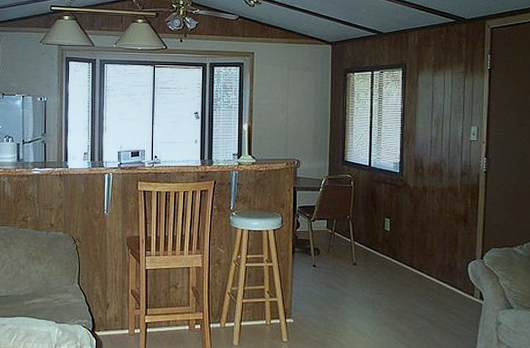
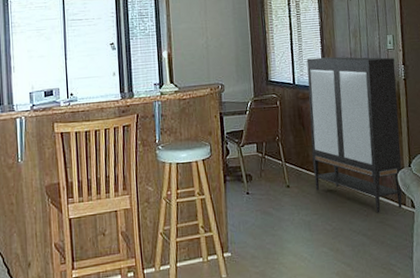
storage cabinet: none [382,143,477,300] -> present [306,56,403,213]

